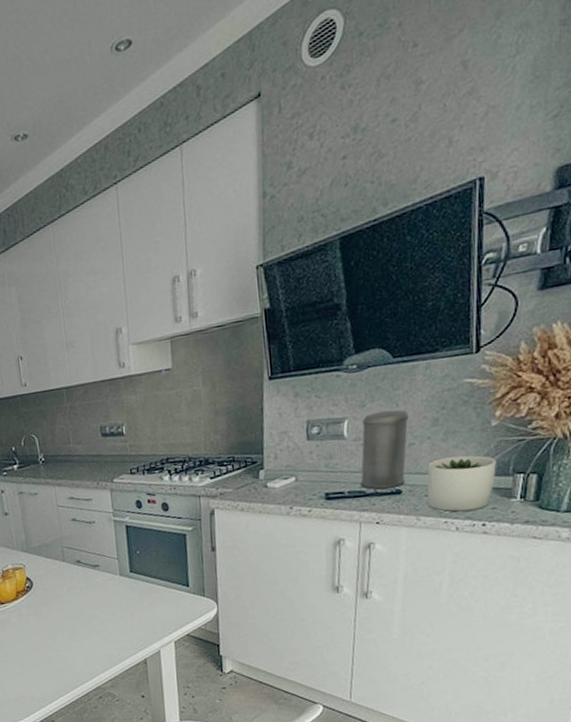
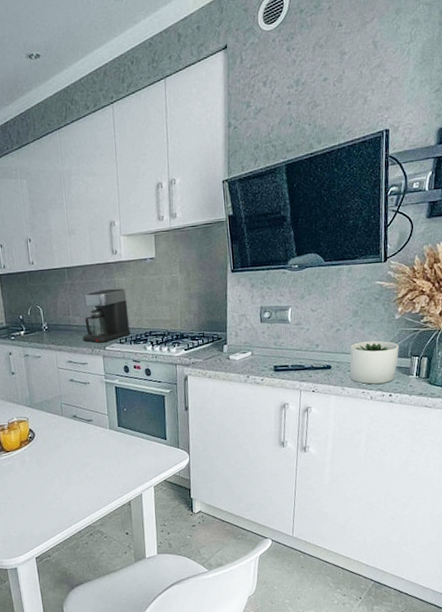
coffee maker: none [86,408,143,476] -> present [83,288,131,344]
canister: present [360,410,409,490] -> none [300,302,337,365]

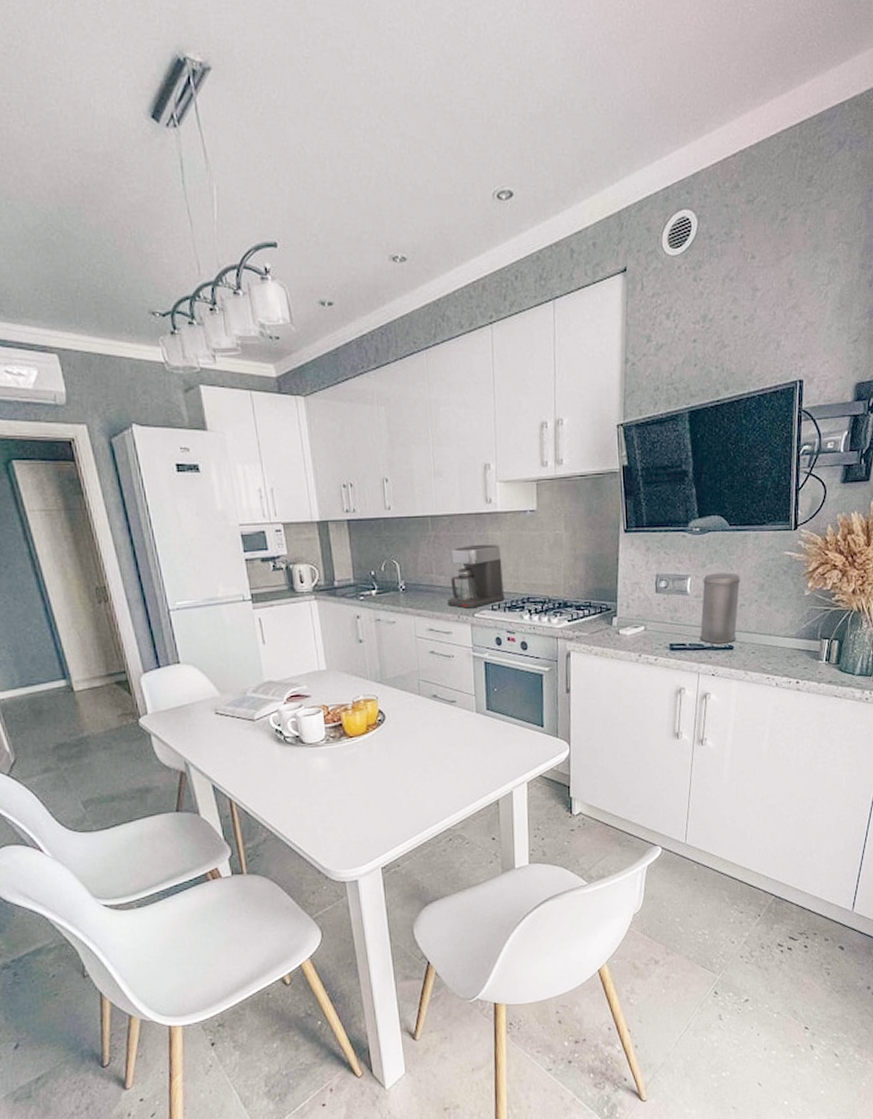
canister: none [300,302,337,365] -> present [699,573,741,644]
planter: present [349,340,399,385] -> none [754,619,808,669]

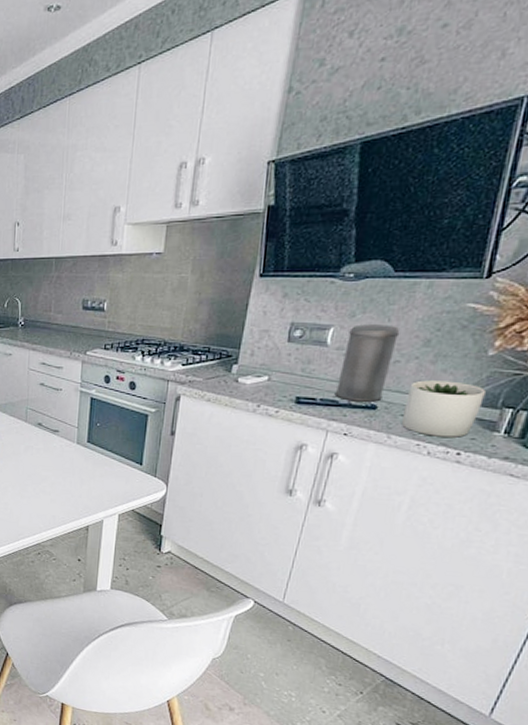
coffee maker: present [447,544,505,610] -> none [62,285,120,348]
planter: none [754,619,808,669] -> present [402,380,486,438]

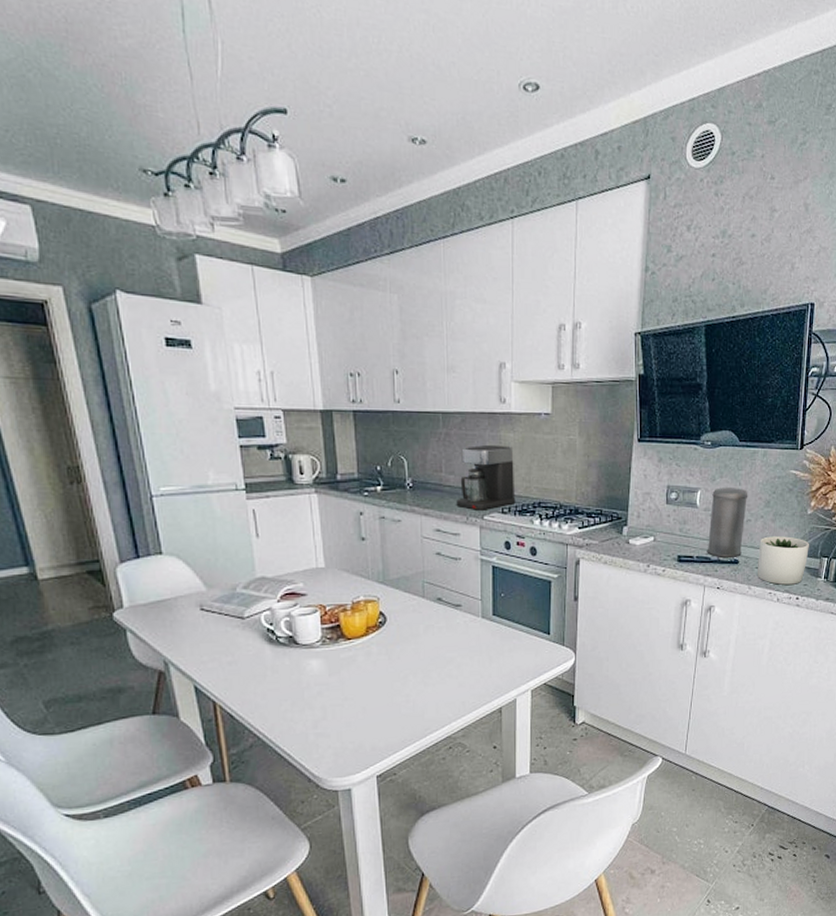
coffee maker: none [62,285,120,348] -> present [456,444,516,512]

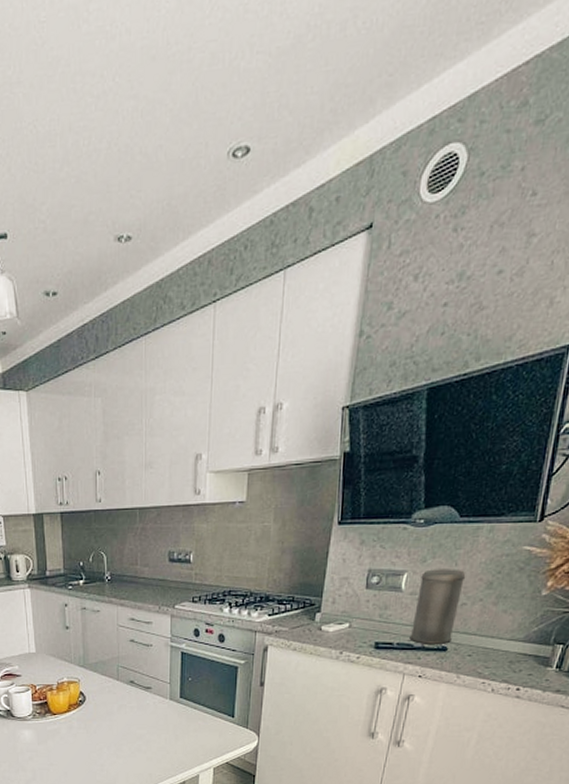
coffee maker: present [456,444,516,512] -> none [150,536,206,601]
planter: present [758,536,809,585] -> none [469,621,540,674]

